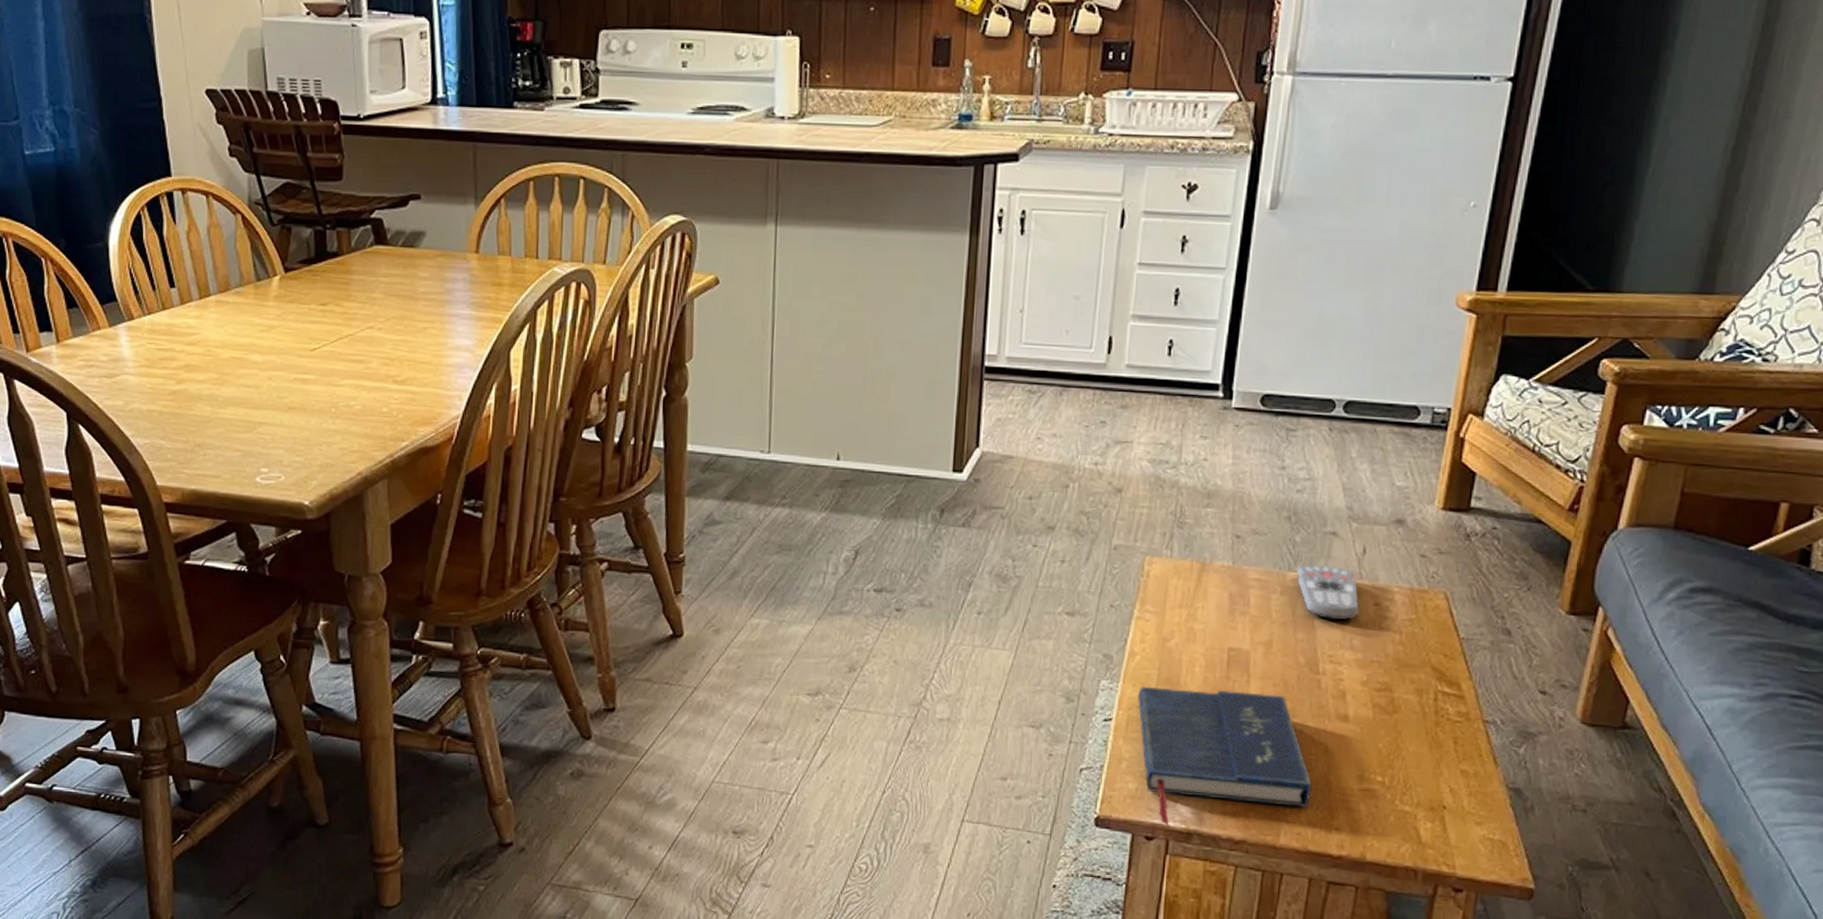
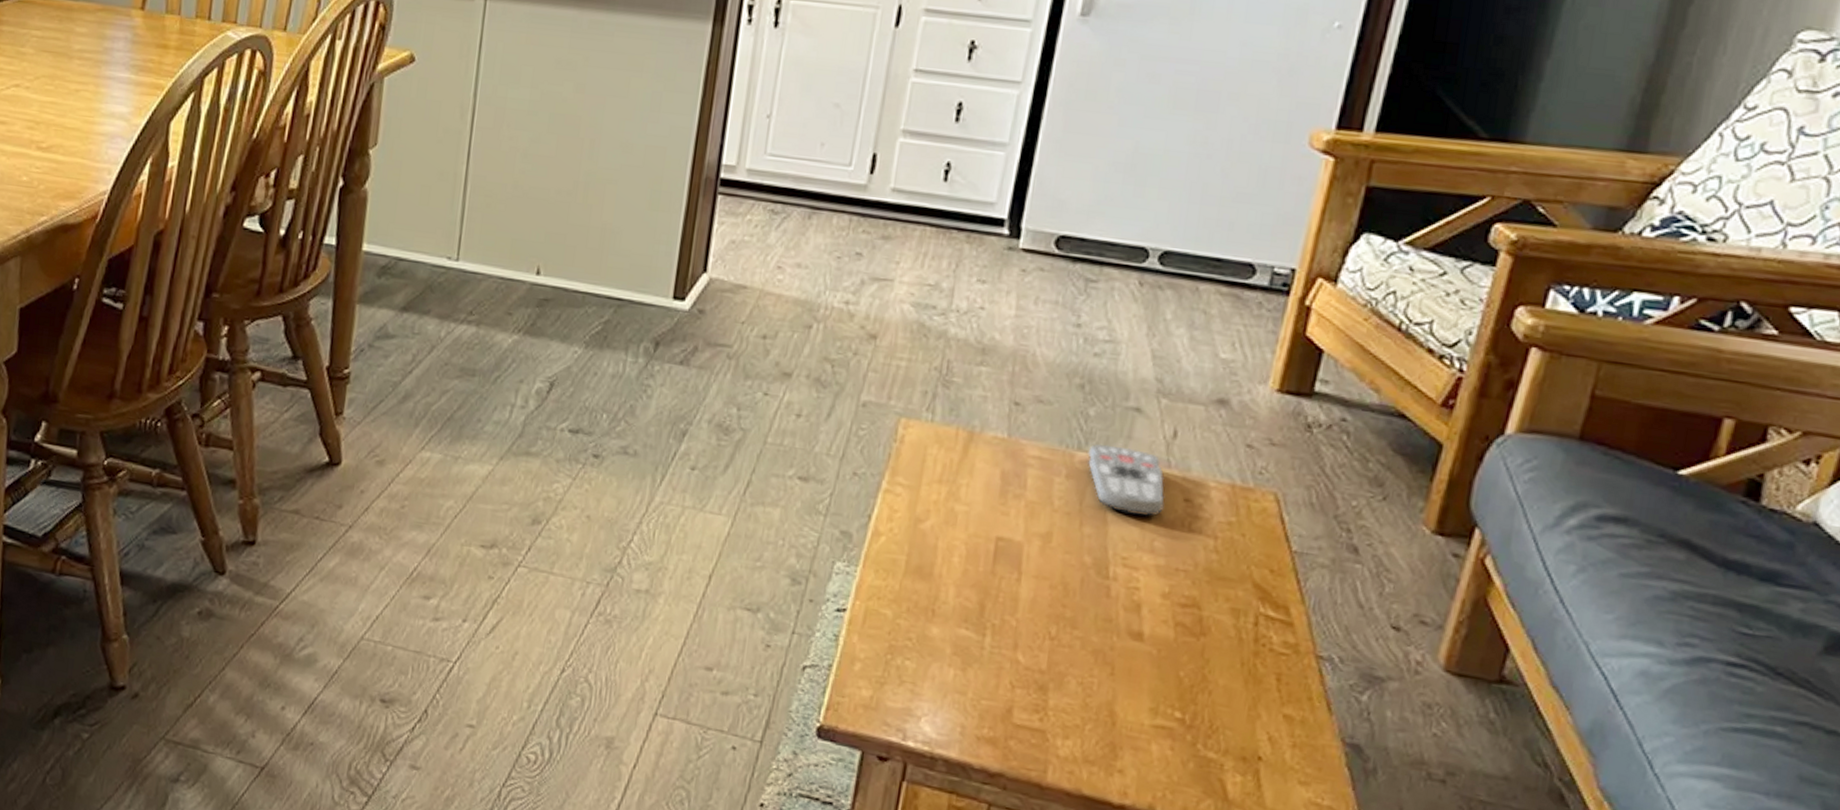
book: present [1137,686,1312,827] -> none [878,573,1092,747]

